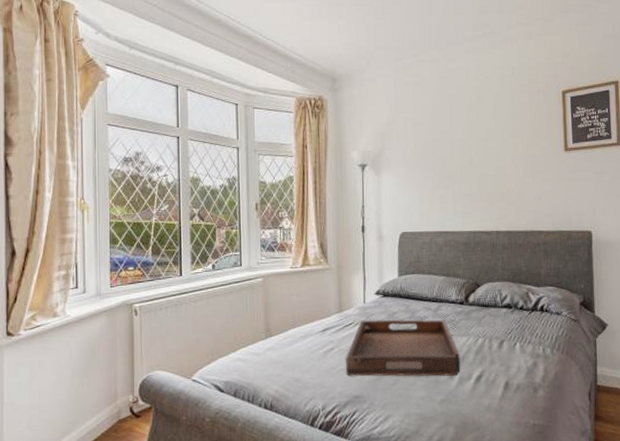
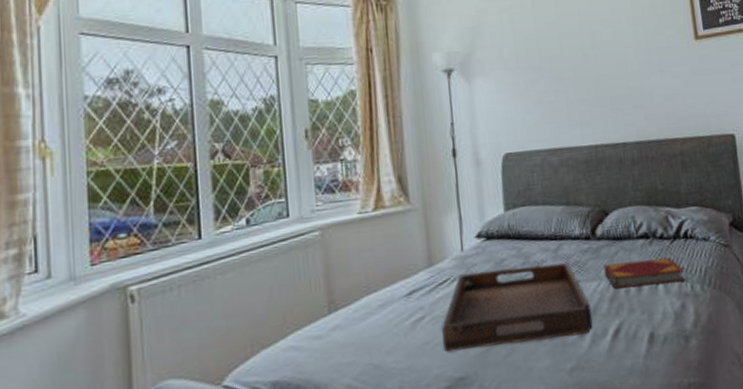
hardback book: none [473,324,539,345] -> present [603,257,686,289]

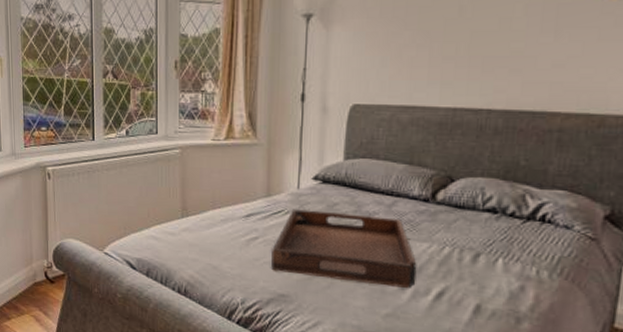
hardback book: present [603,257,686,289] -> none [438,229,532,264]

